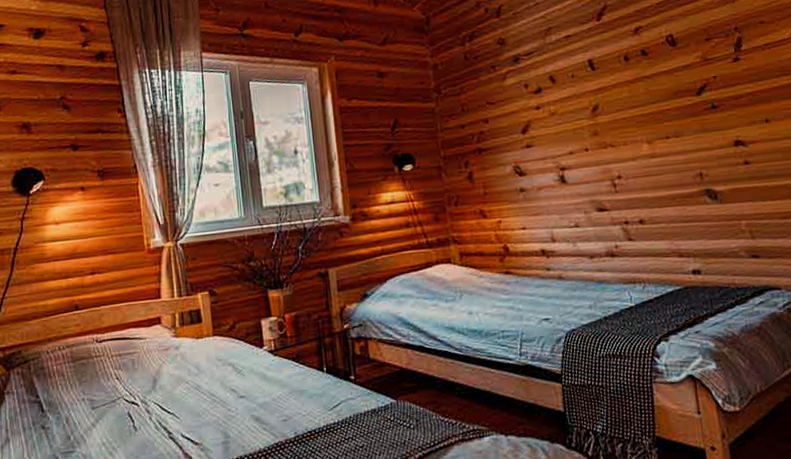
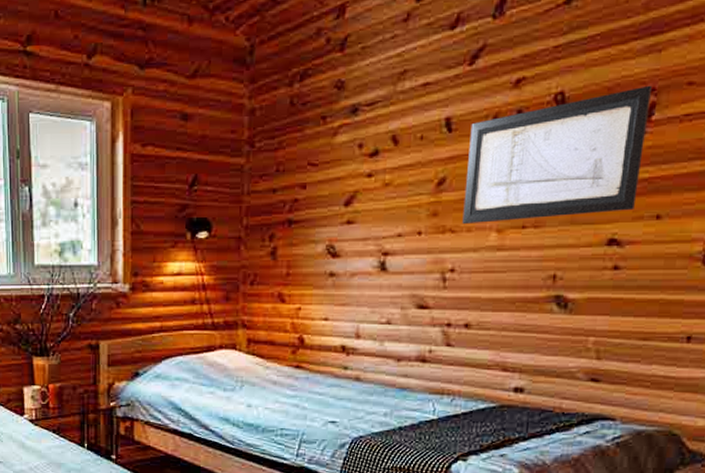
wall art: none [608,25,747,140] -> present [462,85,652,225]

